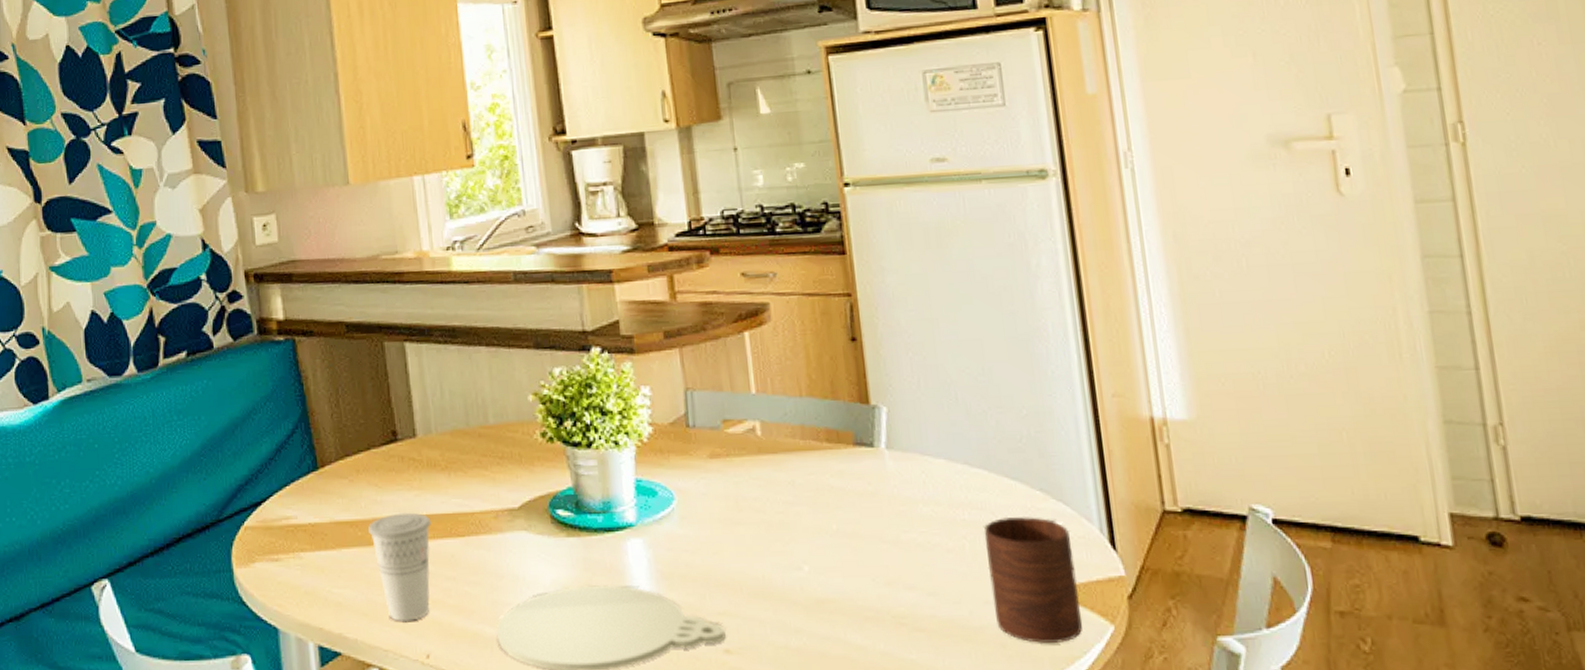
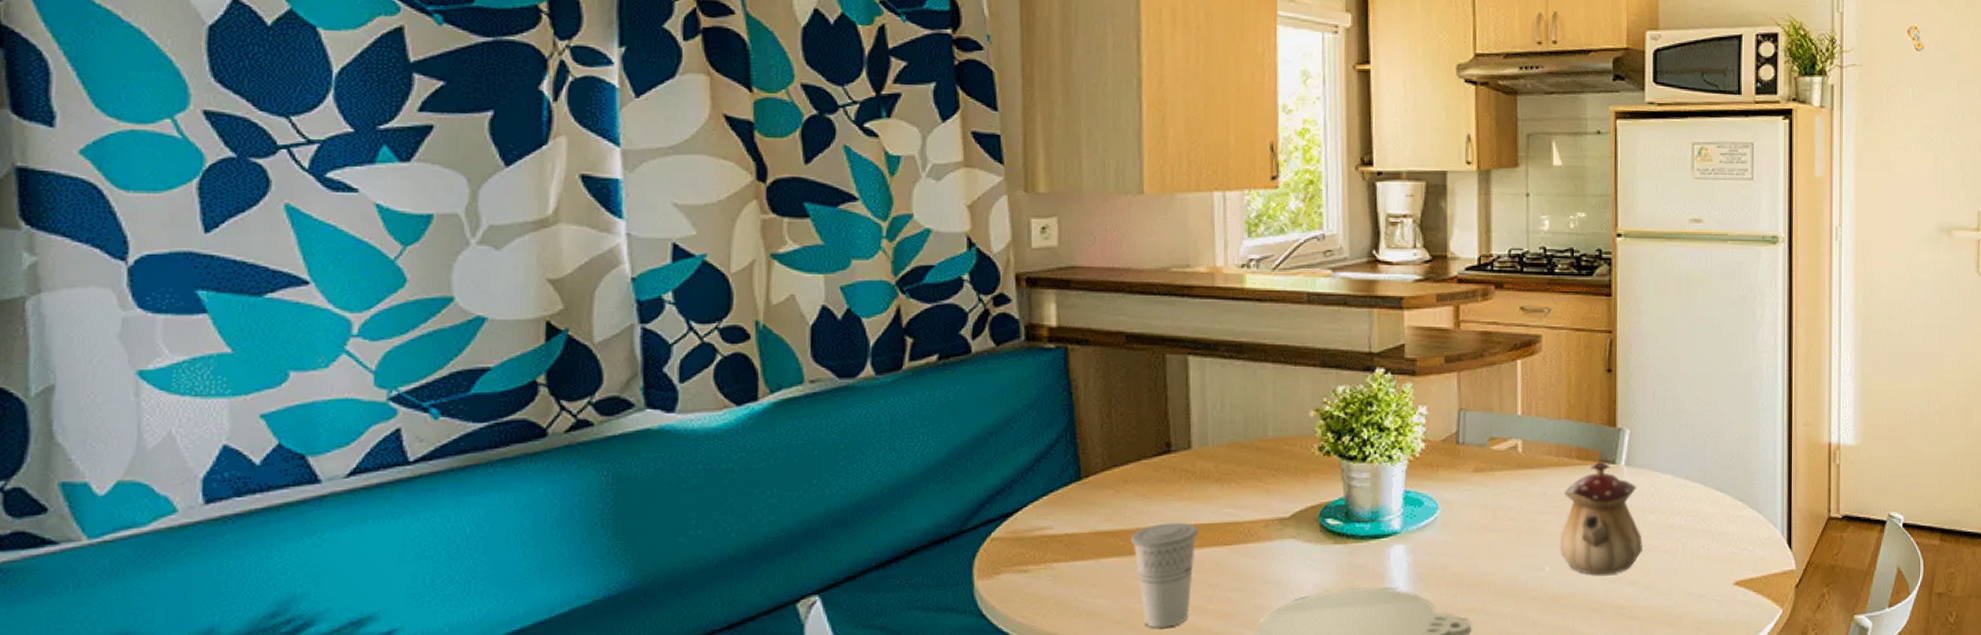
teapot: none [817,444,920,577] -> present [1560,461,1643,575]
cup: present [983,516,1083,643] -> none [1694,522,1760,626]

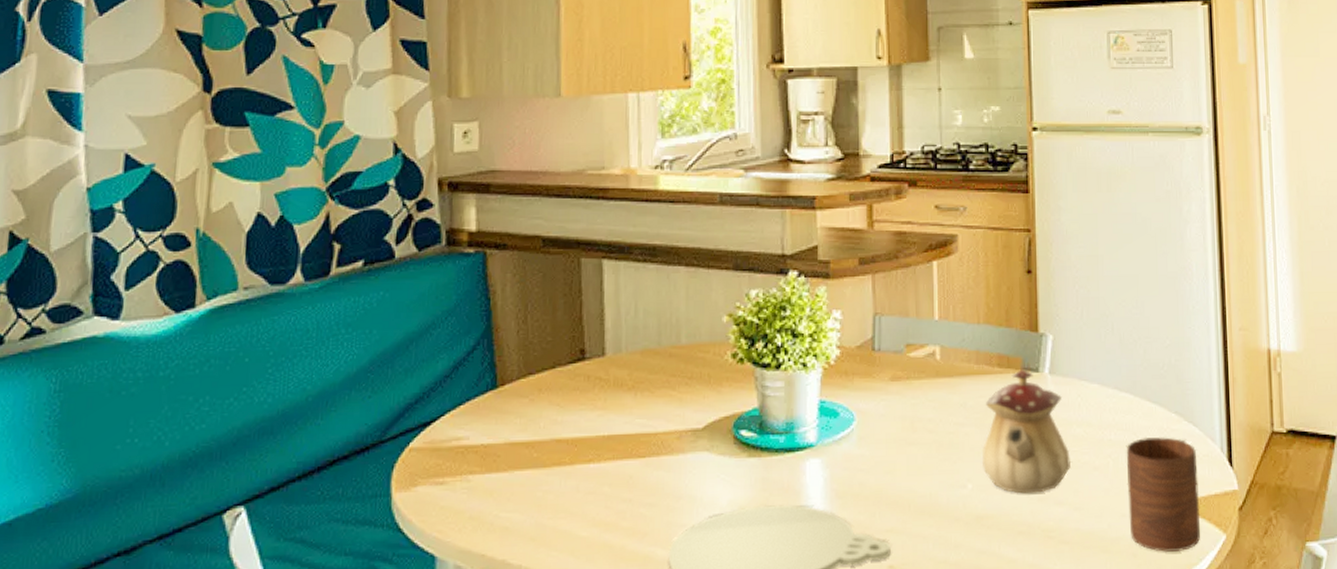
cup: present [1130,522,1199,629] -> none [544,432,612,547]
cup: none [1694,522,1760,626] -> present [1126,436,1201,552]

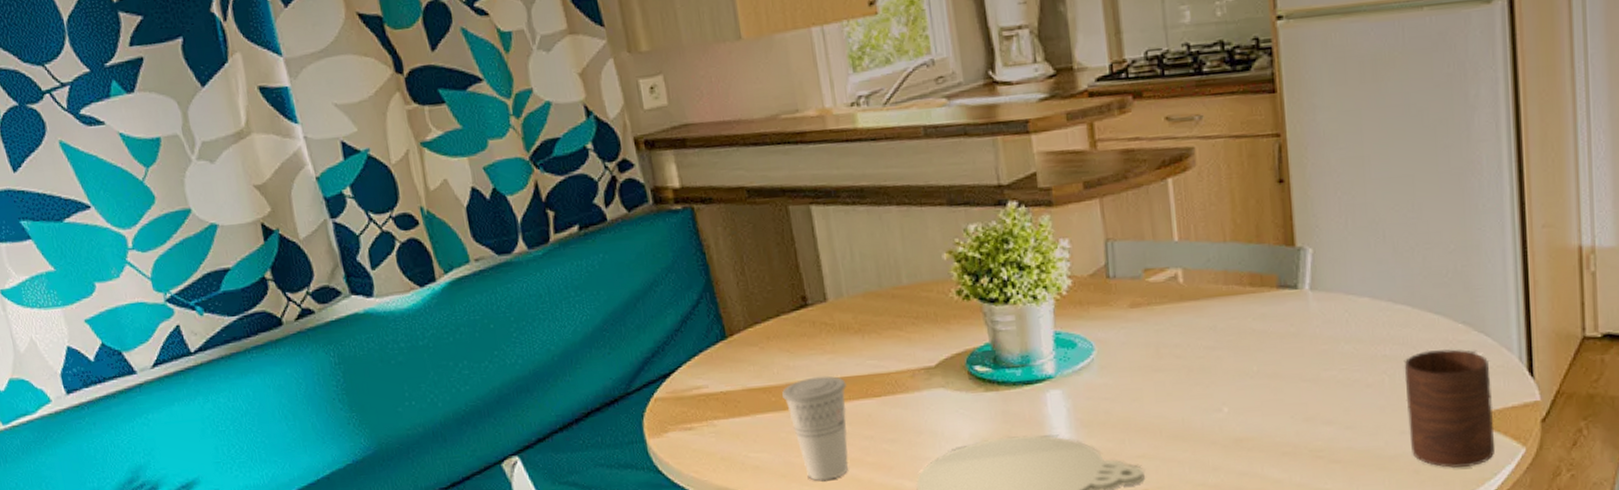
cup: none [544,432,612,547] -> present [781,375,849,481]
teapot: present [983,369,1070,494] -> none [1238,287,1339,415]

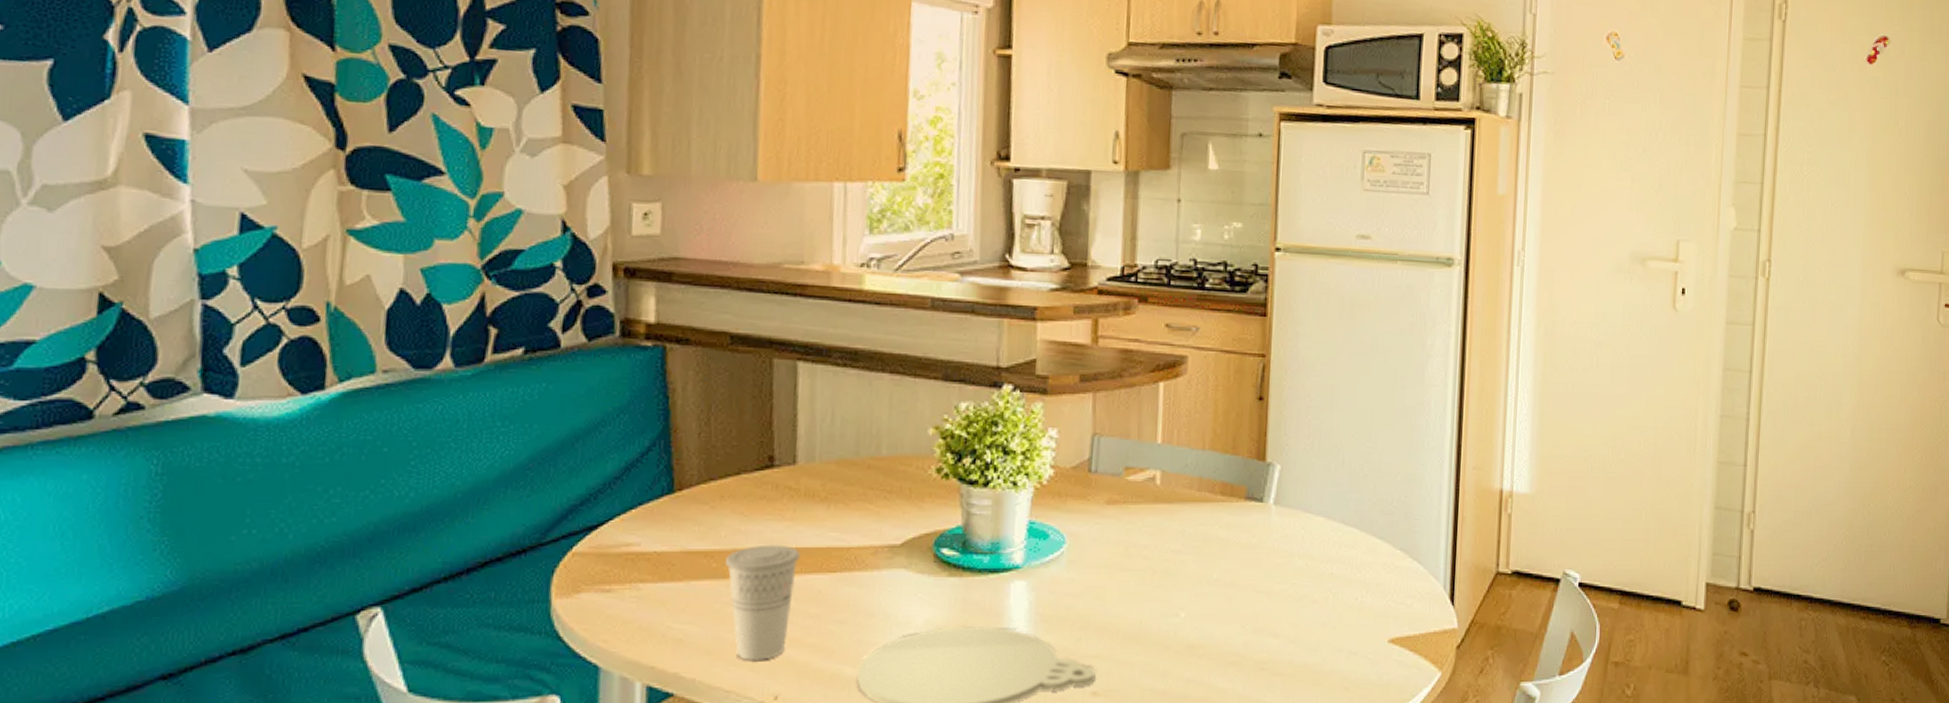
cup: present [1404,349,1496,468] -> none [1344,572,1419,687]

